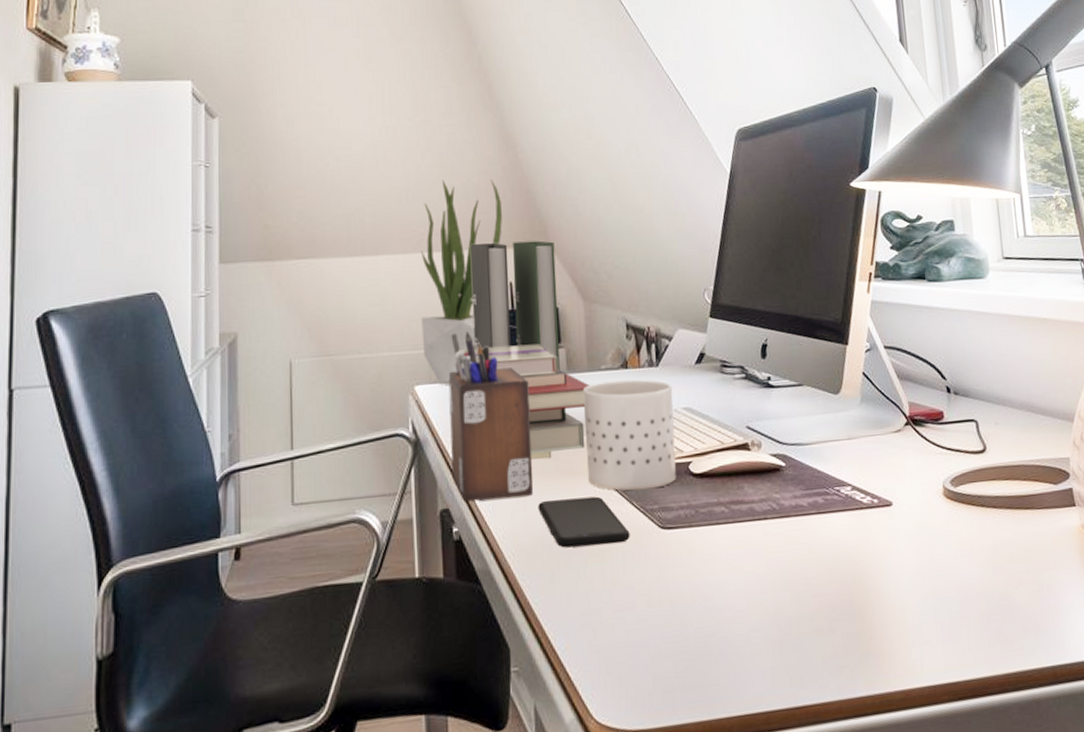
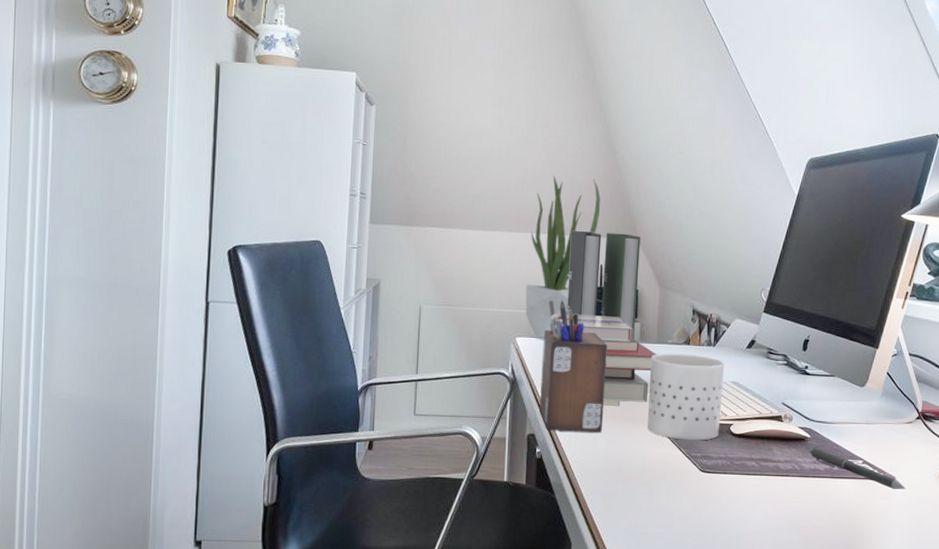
smartphone: present [538,496,630,548] -> none [604,439,676,478]
pen: none [787,477,908,519] -> present [809,447,907,490]

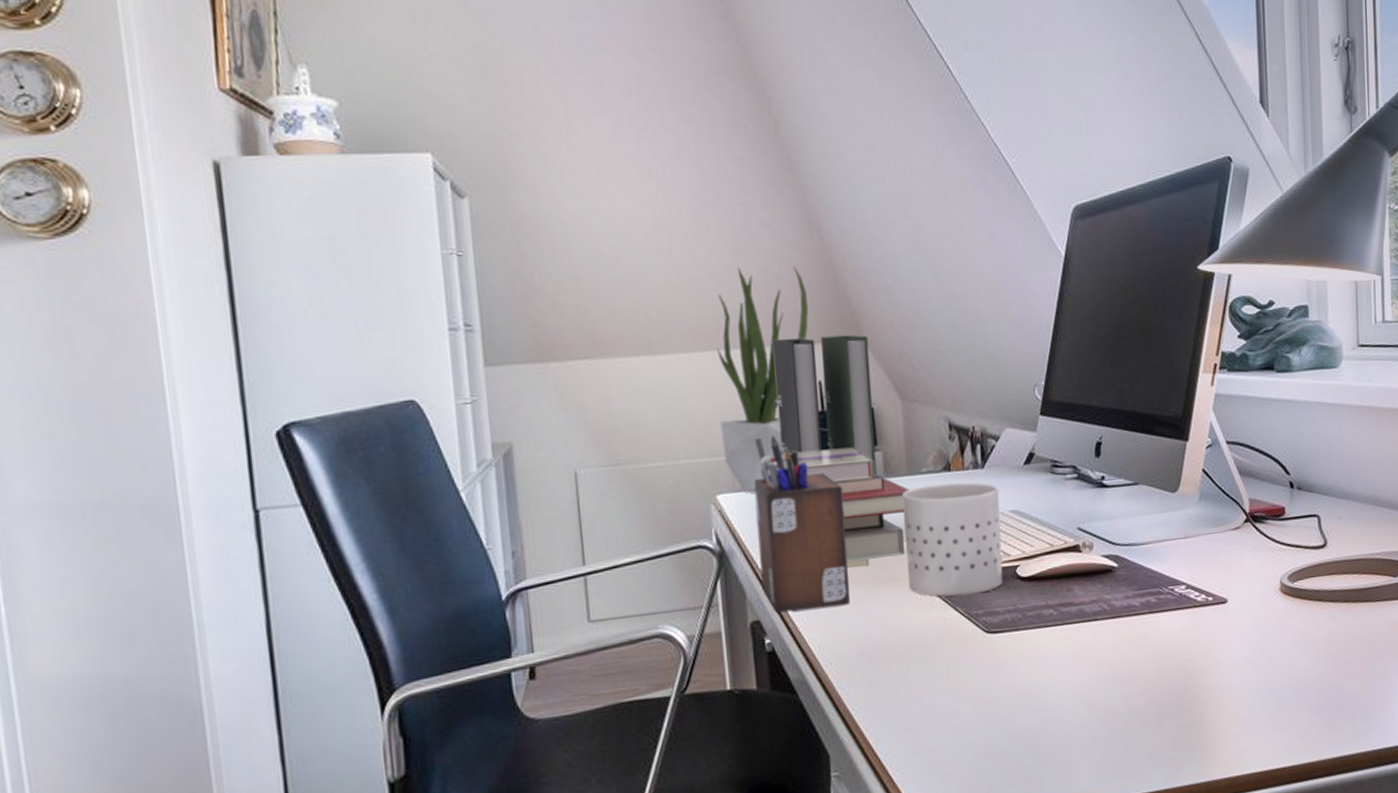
pen: present [809,447,907,490] -> none [1119,577,1242,616]

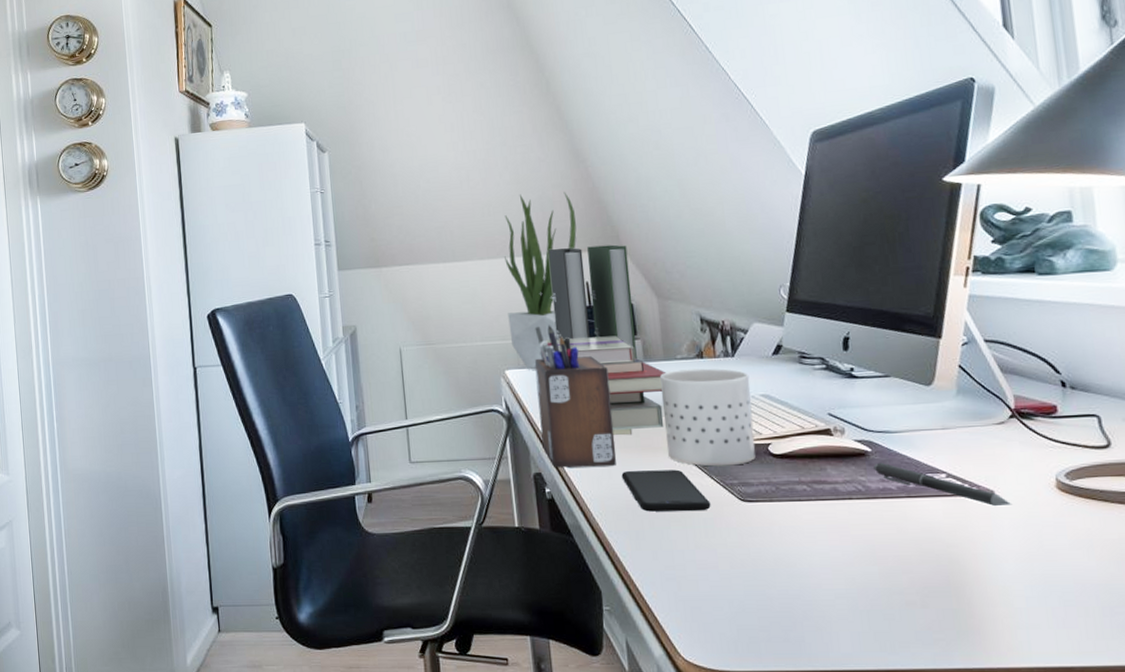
smartphone: none [855,603,954,656] -> present [621,469,711,512]
pen: none [1119,577,1242,616] -> present [873,462,1013,507]

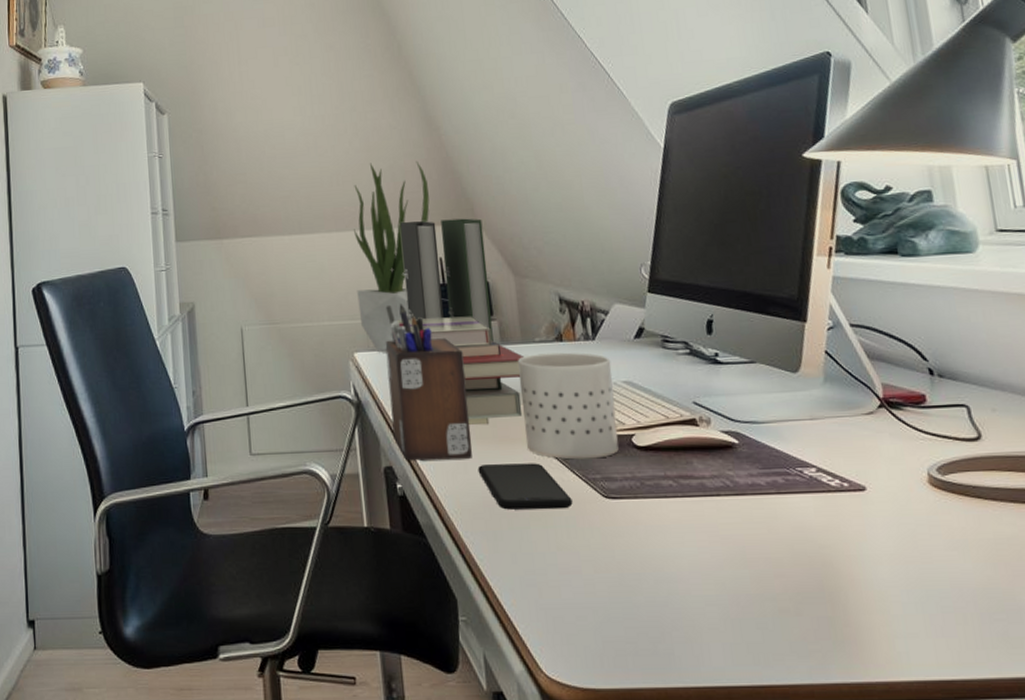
pen: present [873,462,1013,507] -> none [741,455,885,504]

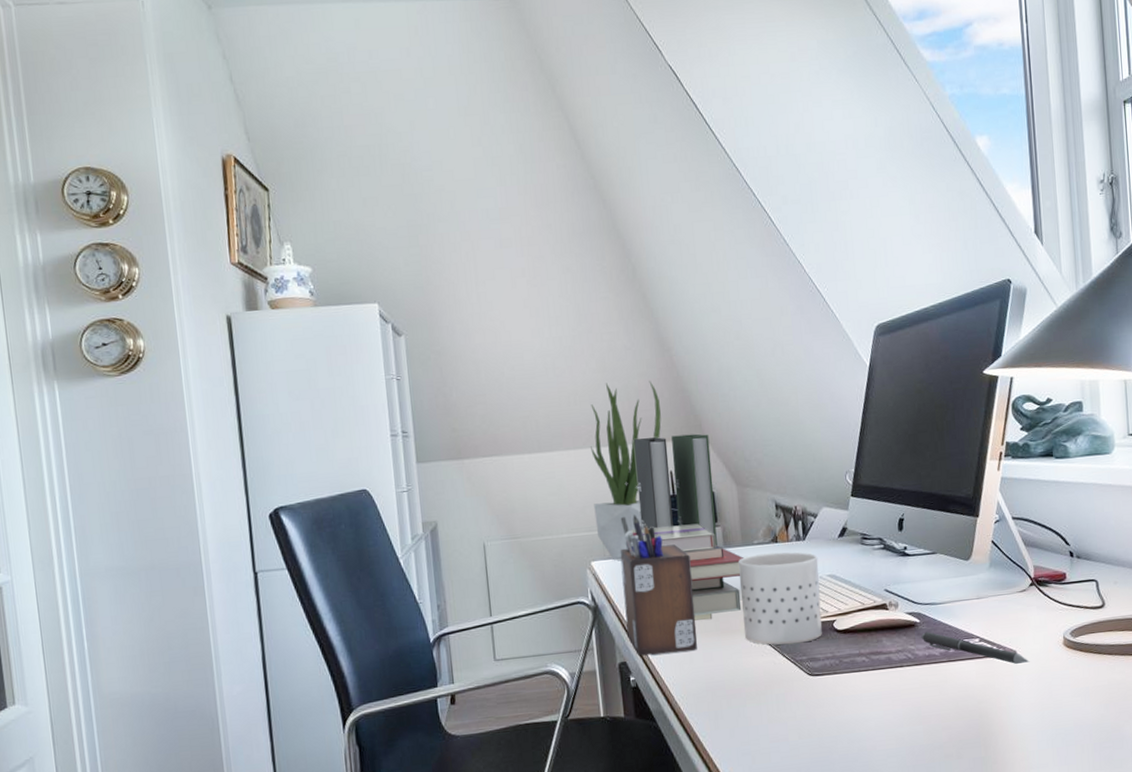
smartphone: present [478,463,573,510] -> none [702,650,783,692]
pen: none [741,455,885,504] -> present [921,631,1030,665]

